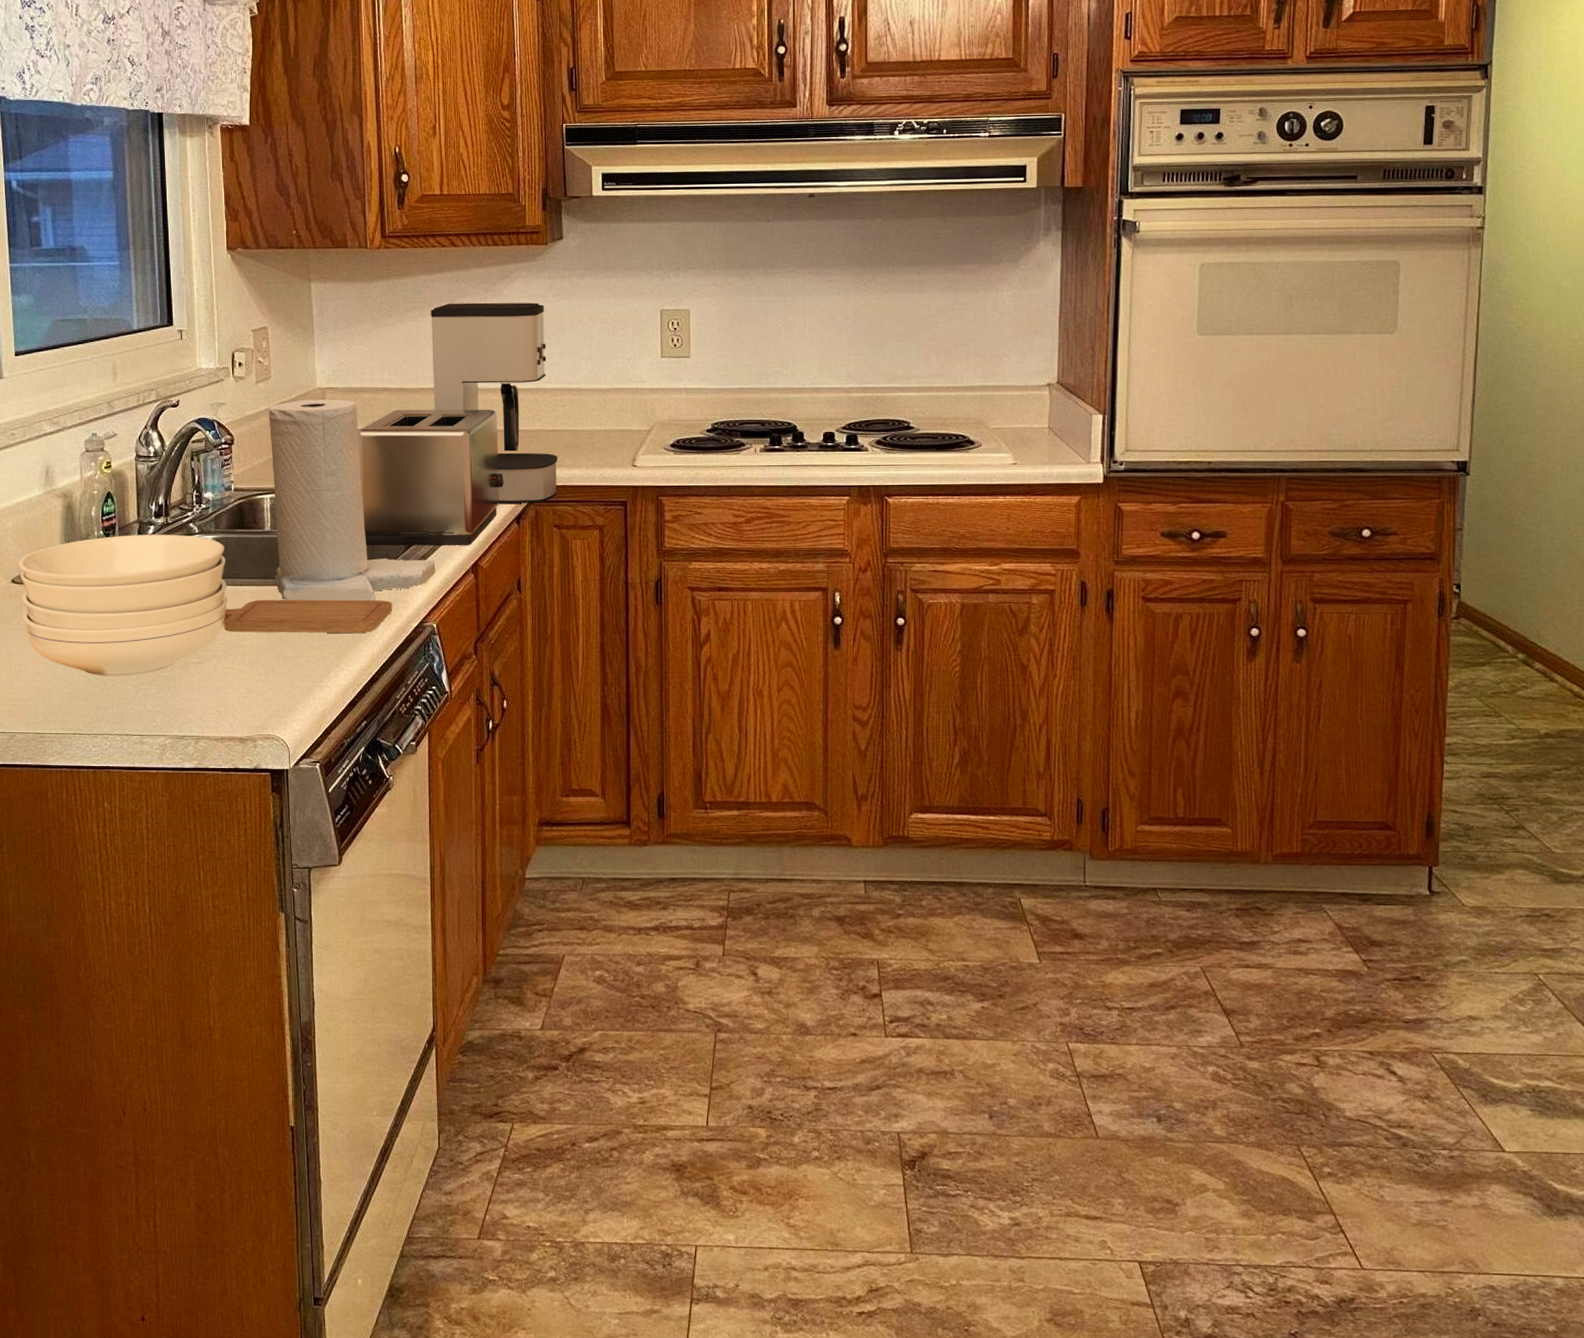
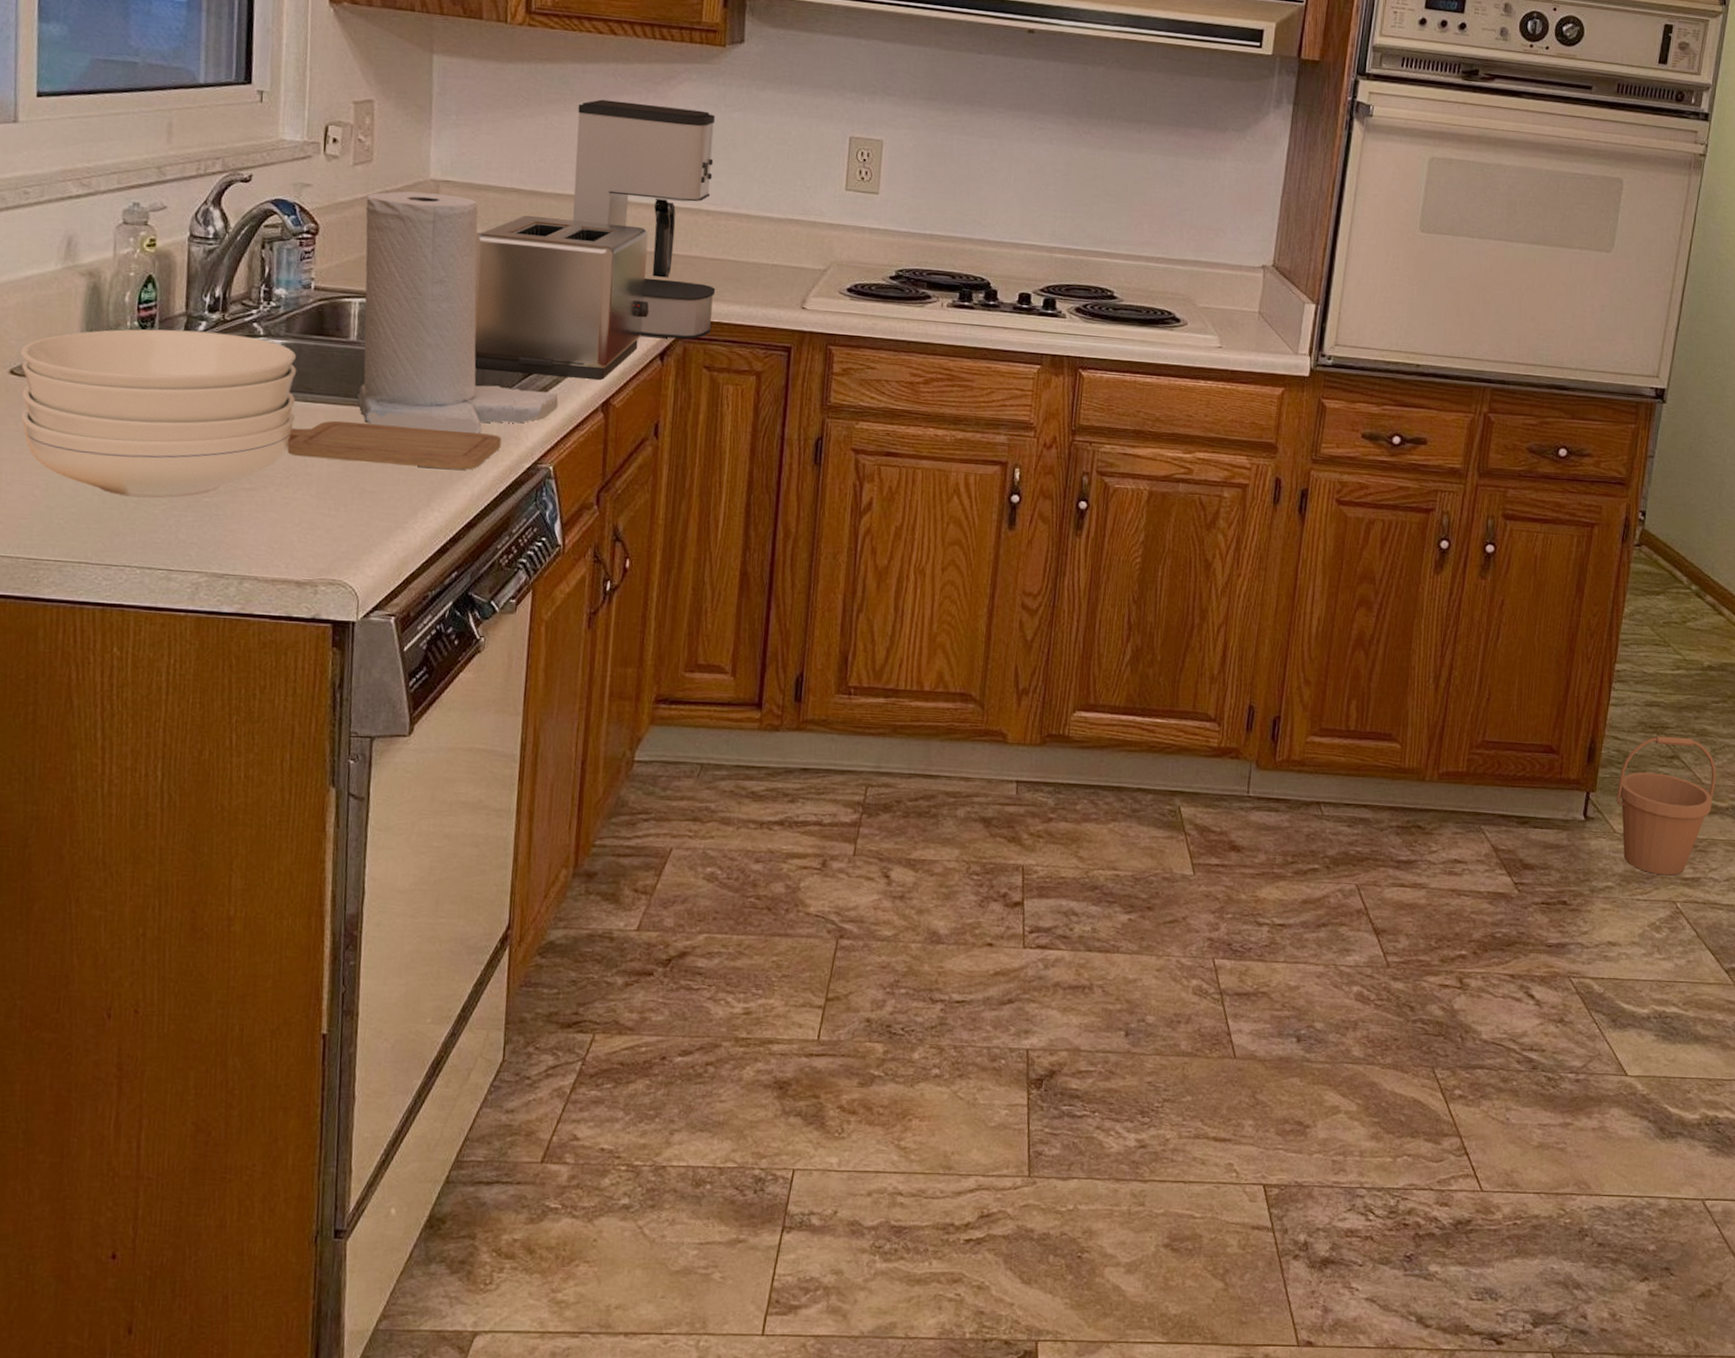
bucket: none [1461,807,1568,947] -> present [1616,736,1717,876]

